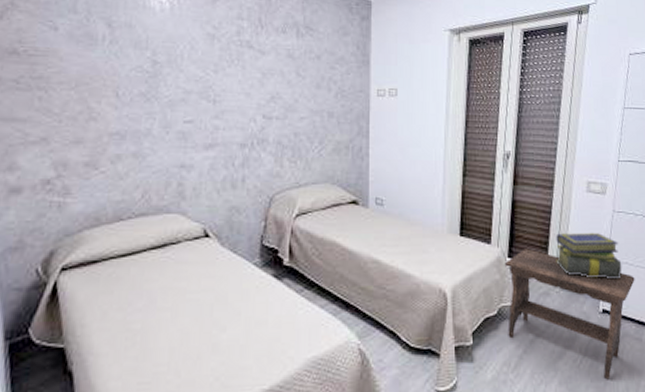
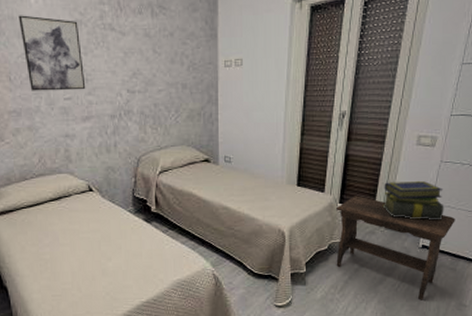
wall art: none [137,23,213,113] -> present [18,15,86,91]

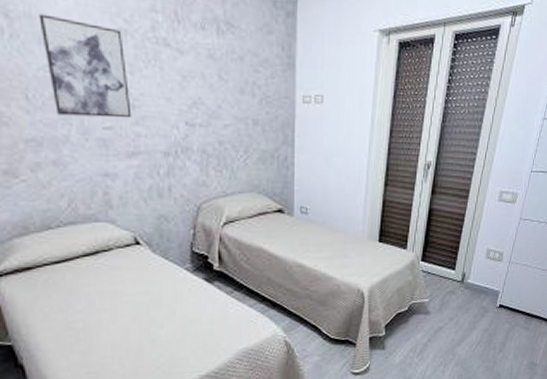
footstool: present [336,196,455,300] -> none [416,253,531,361]
stack of books: present [382,180,444,220] -> none [463,238,521,279]

